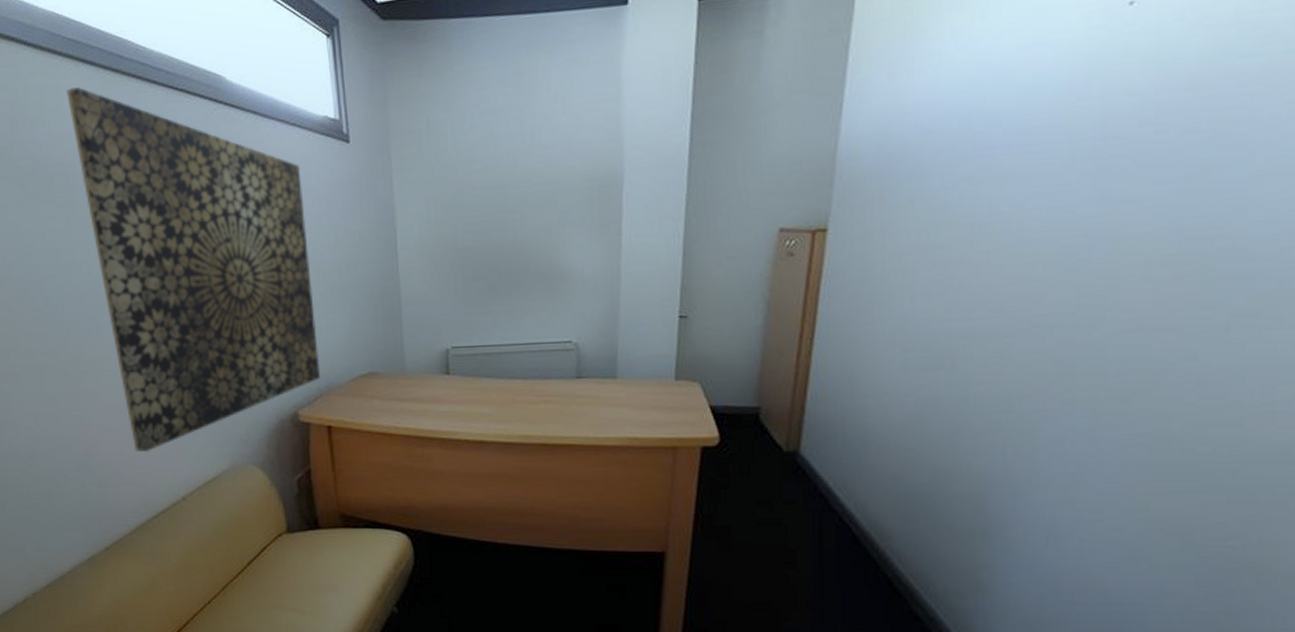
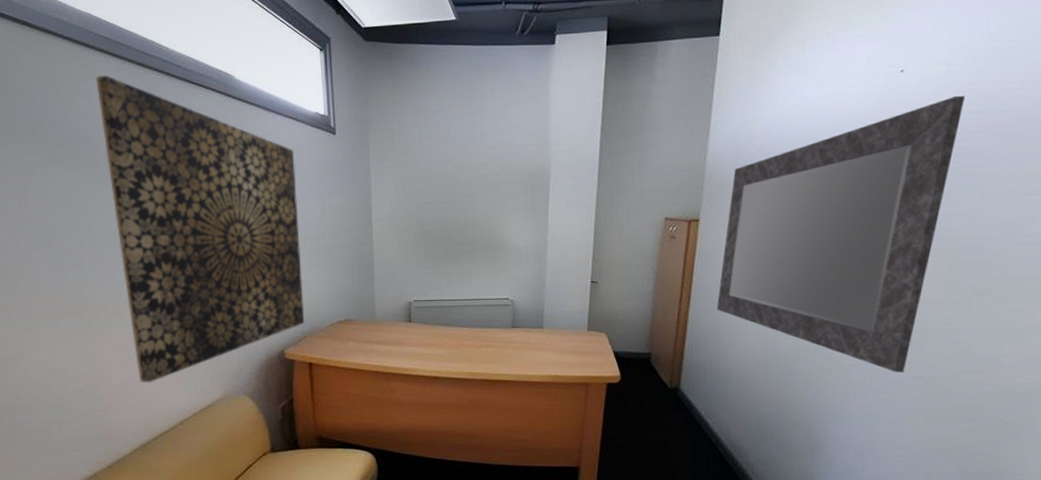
mirror: none [850,31,1231,428] -> present [716,95,966,372]

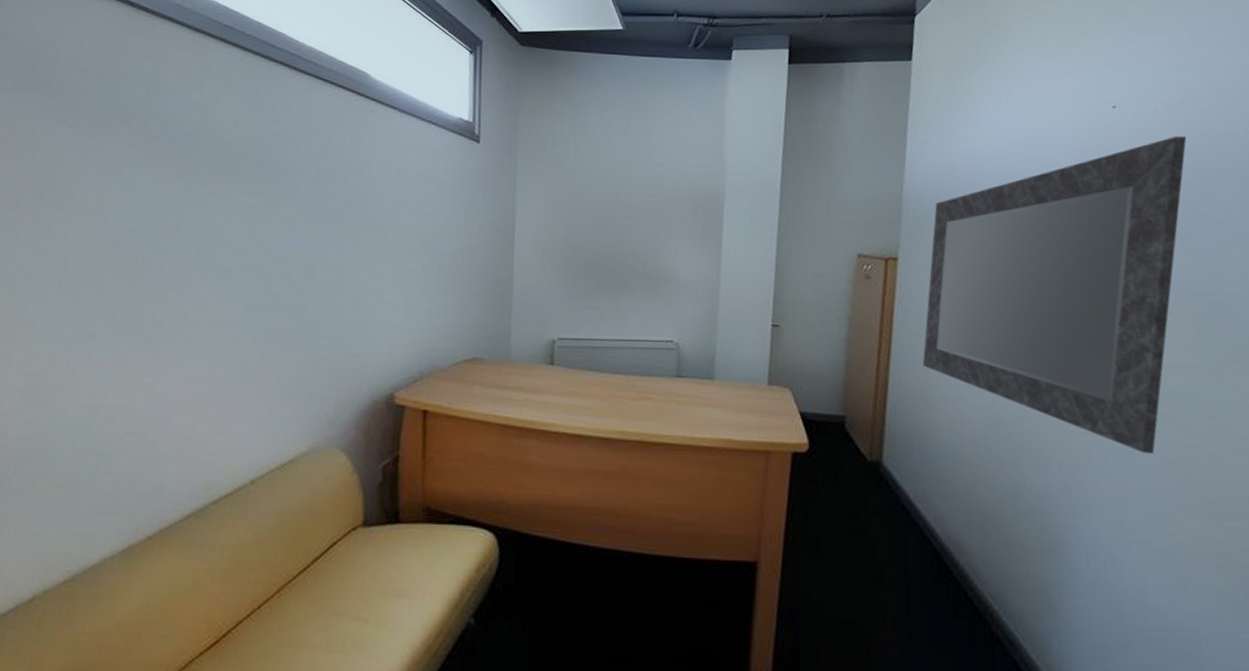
wall art: present [96,76,305,383] -> none [206,66,431,428]

